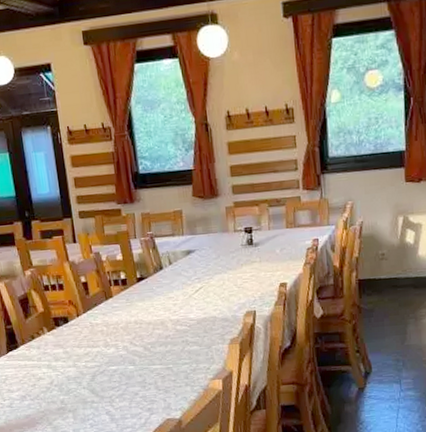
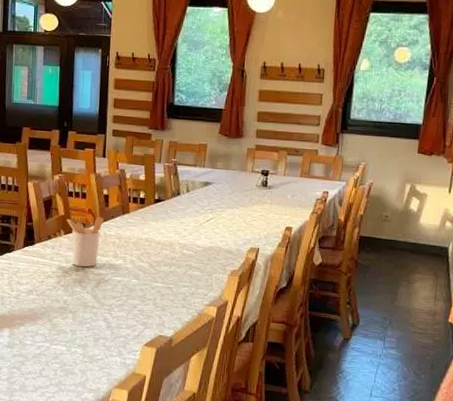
utensil holder: none [47,306,89,363] -> present [66,216,104,268]

